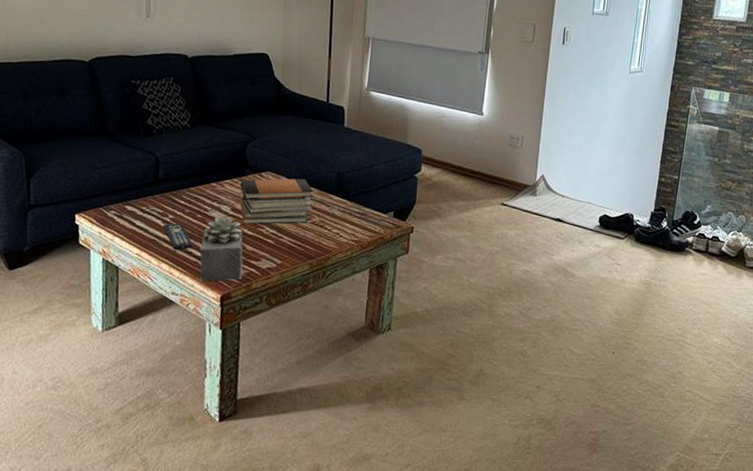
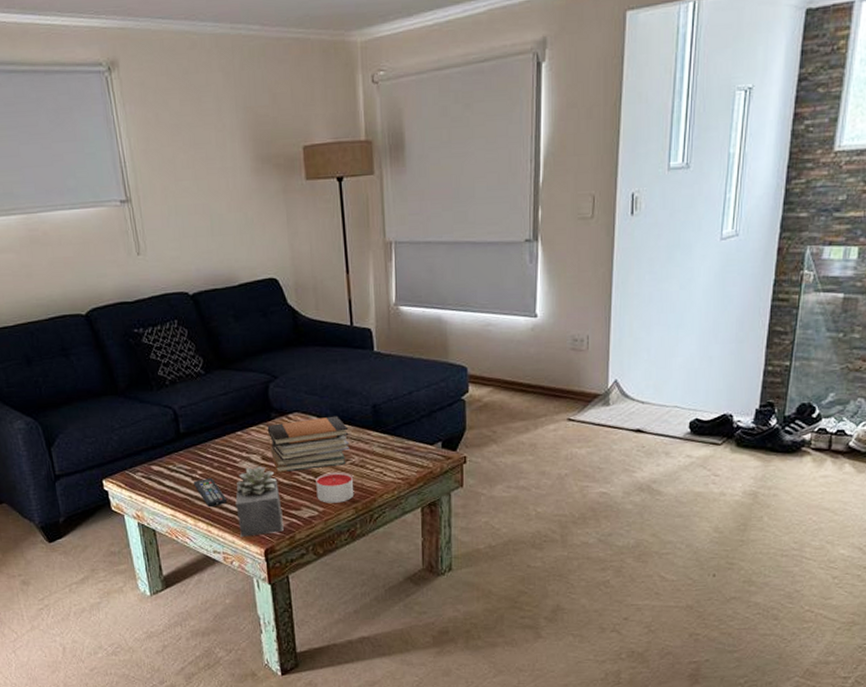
candle: none [277,229,312,258] -> present [316,472,354,503]

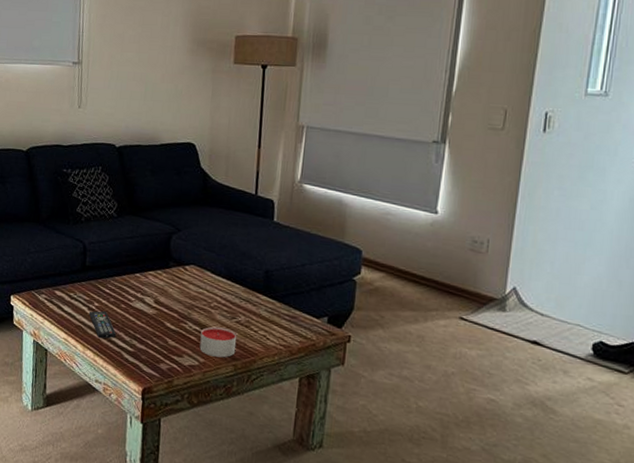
succulent plant: present [235,466,284,537] -> none [122,308,166,375]
book stack: present [267,415,350,473] -> none [163,272,240,322]

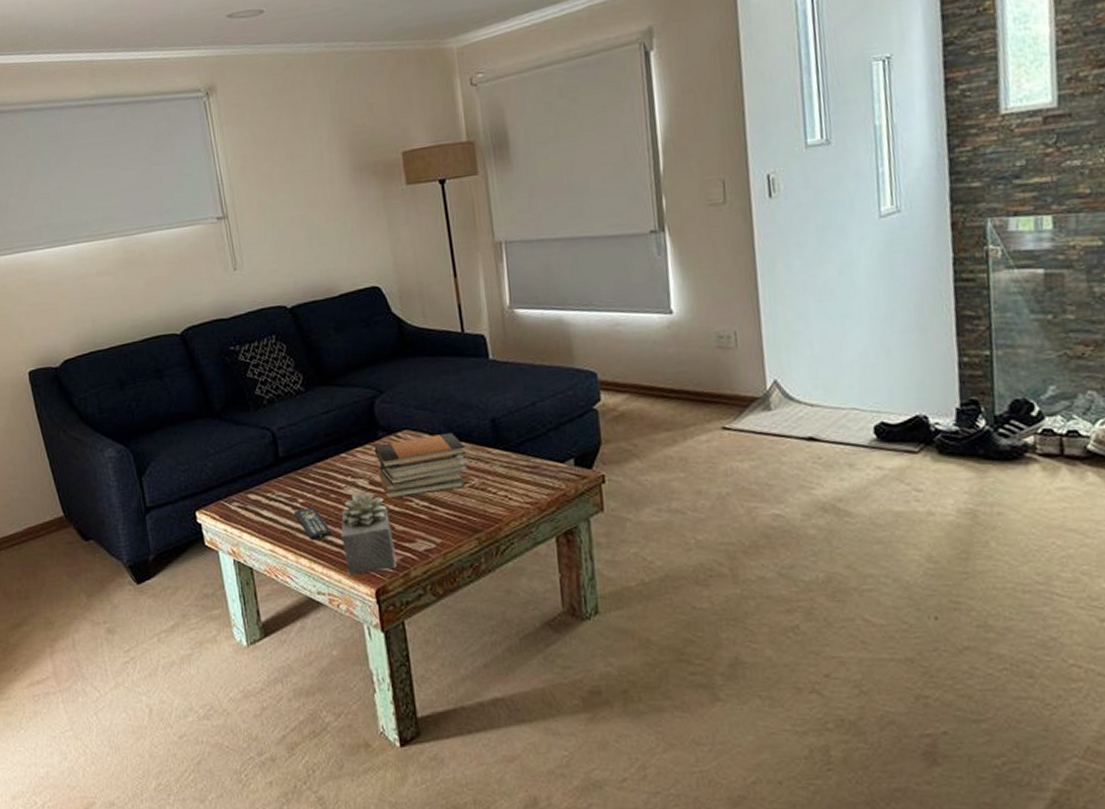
succulent plant: none [122,308,166,375] -> present [341,492,397,575]
book stack: none [163,272,240,322] -> present [373,432,468,500]
candle: present [199,326,236,358] -> none [431,496,476,534]

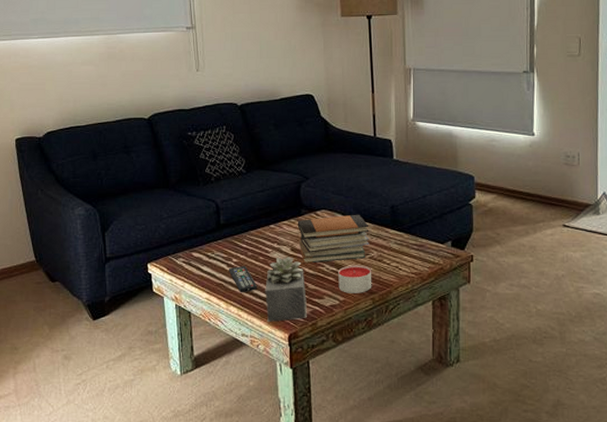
candle: none [431,496,476,534] -> present [338,265,372,293]

